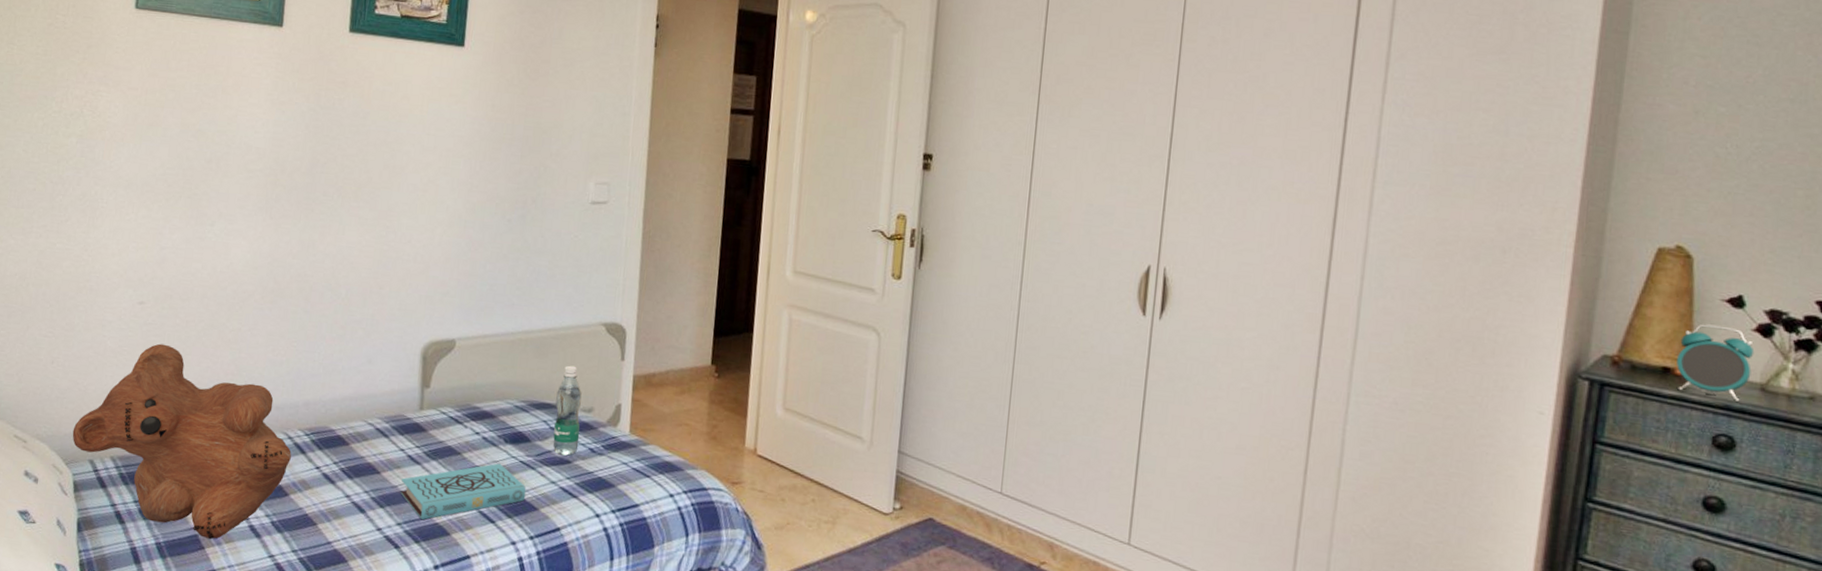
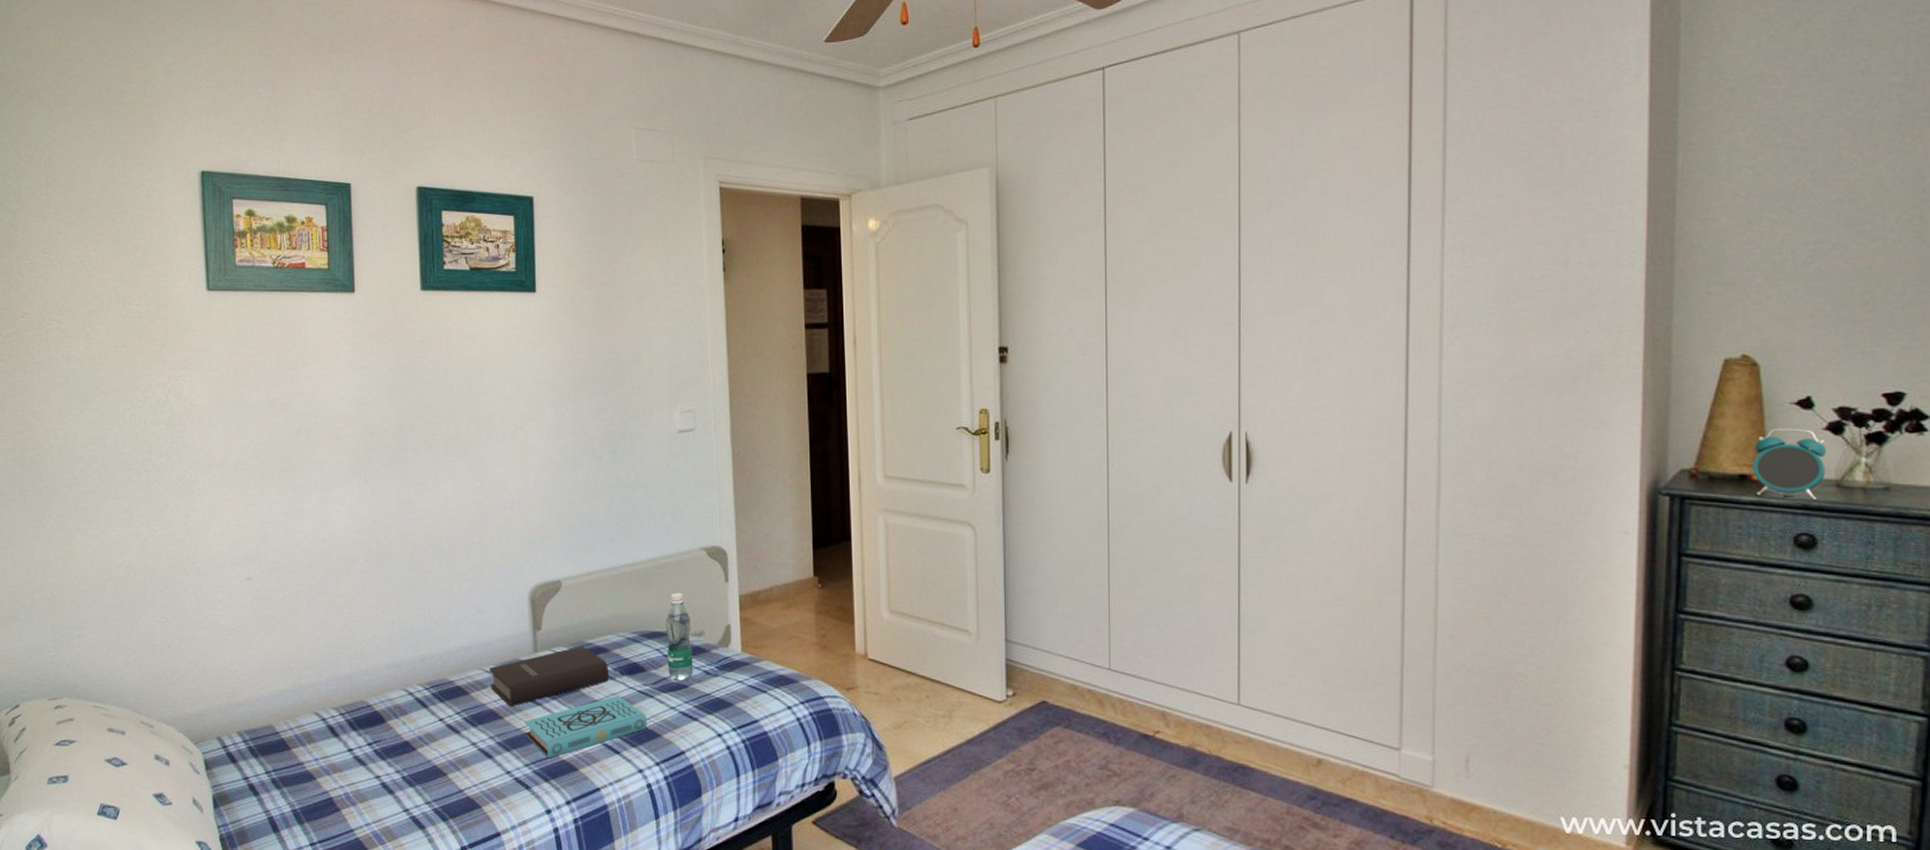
teddy bear: present [72,343,292,540] -> none [197,616,414,801]
book: none [371,408,493,463] -> present [489,646,609,707]

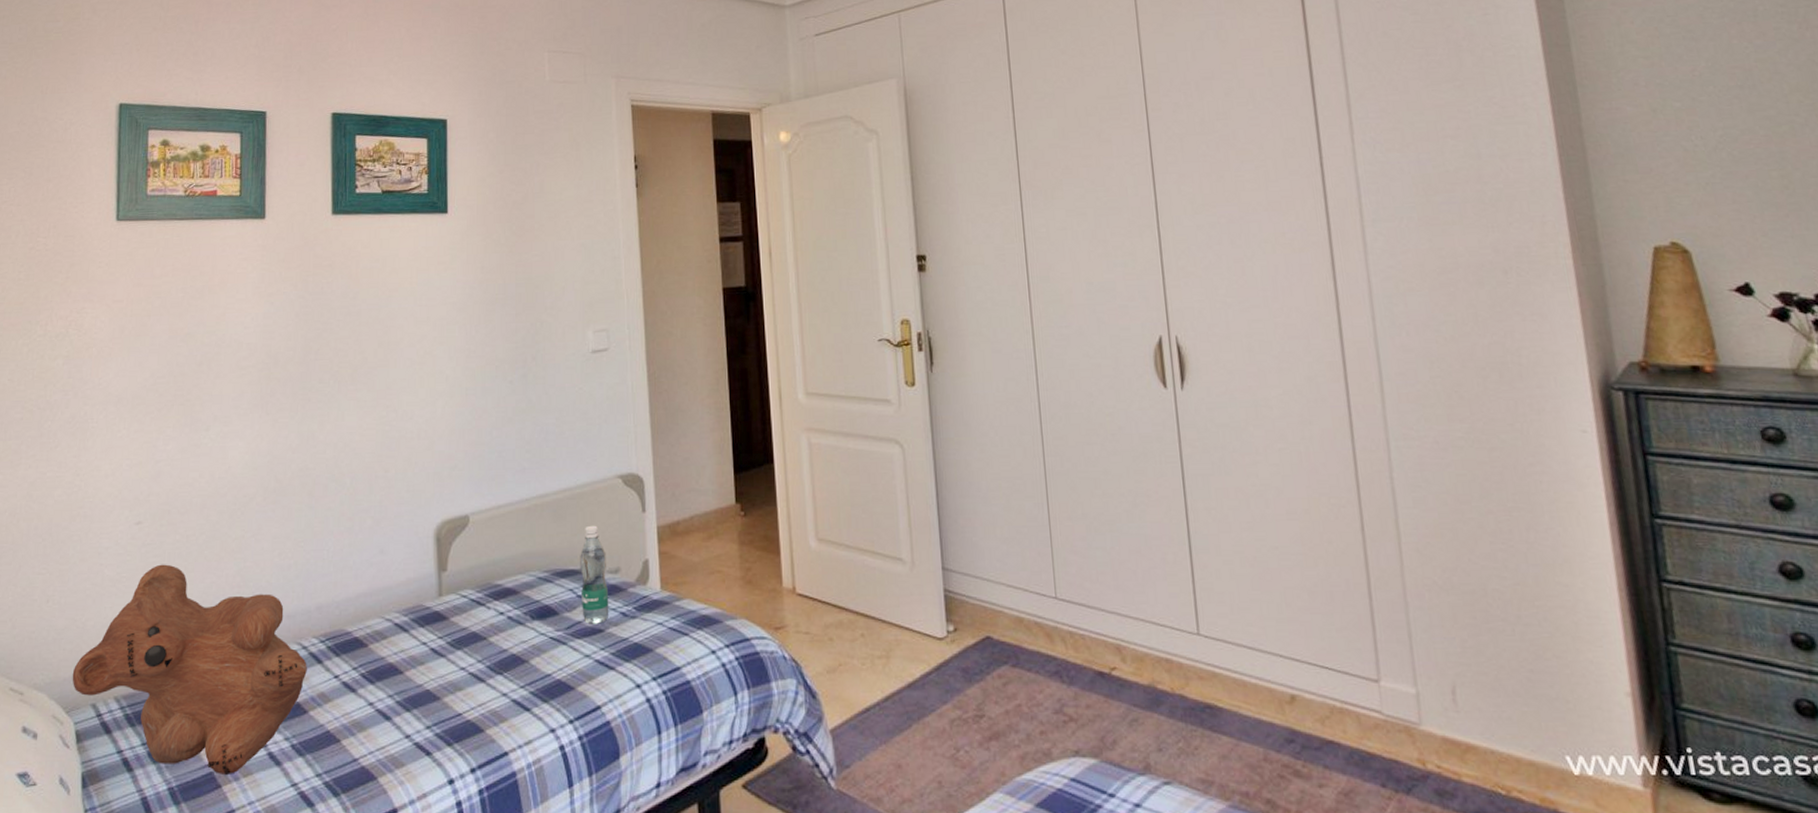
teddy bear: none [197,616,414,801] -> present [72,564,307,776]
book: present [489,646,609,707] -> none [389,588,519,660]
book: present [523,695,647,759] -> none [426,643,560,719]
alarm clock: present [1753,428,1827,501] -> none [1700,316,1781,392]

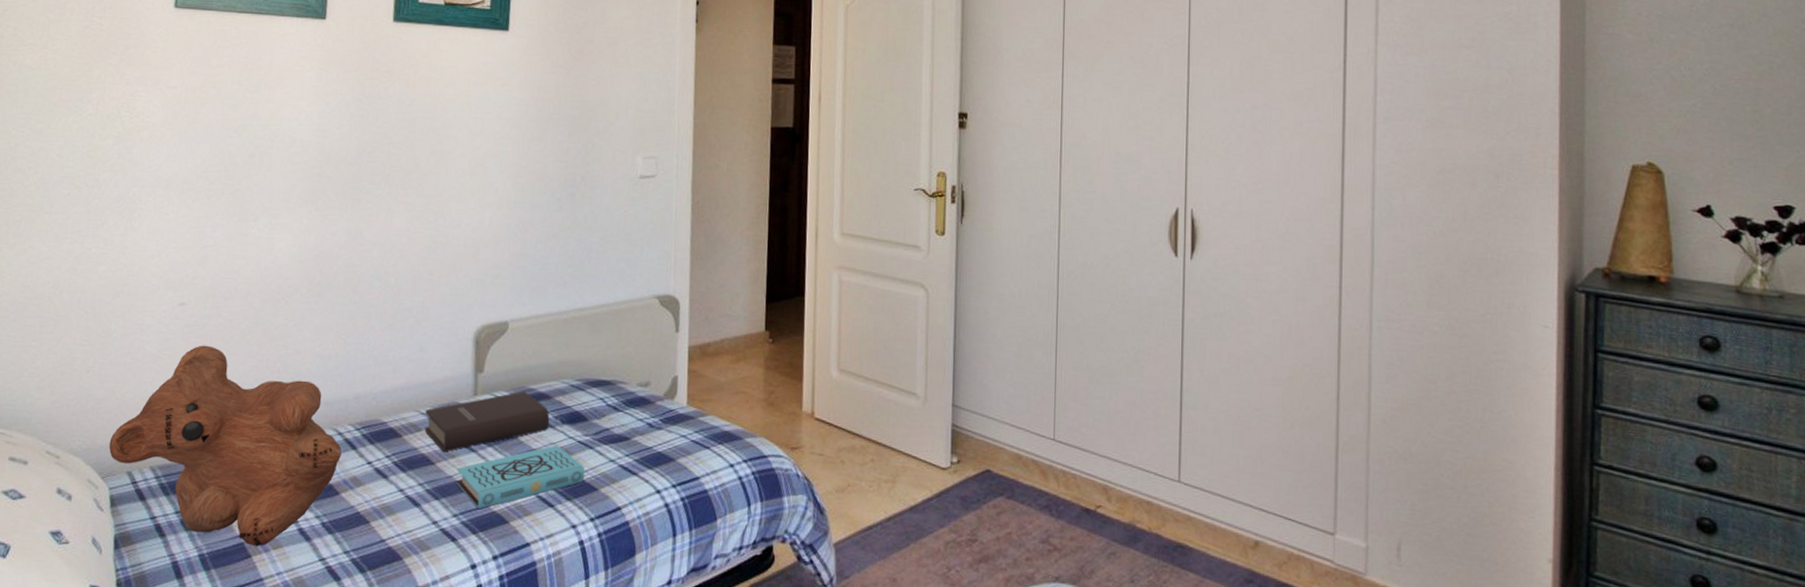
book: none [389,588,519,660] -> present [424,391,550,452]
book: none [426,643,560,719] -> present [456,445,585,510]
bottle: present [580,525,609,624] -> none [610,340,638,432]

